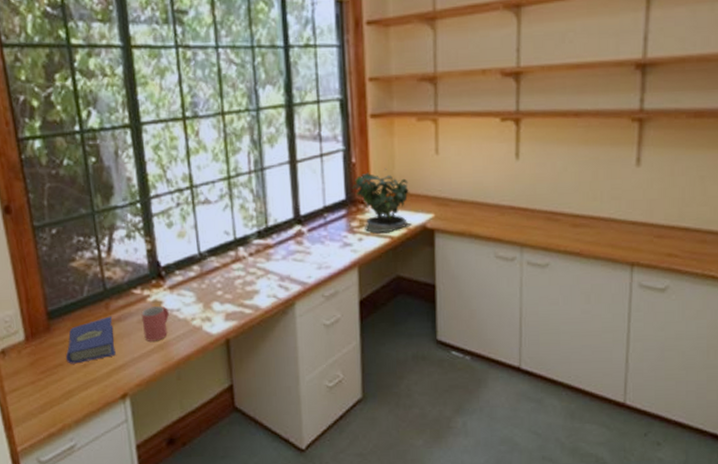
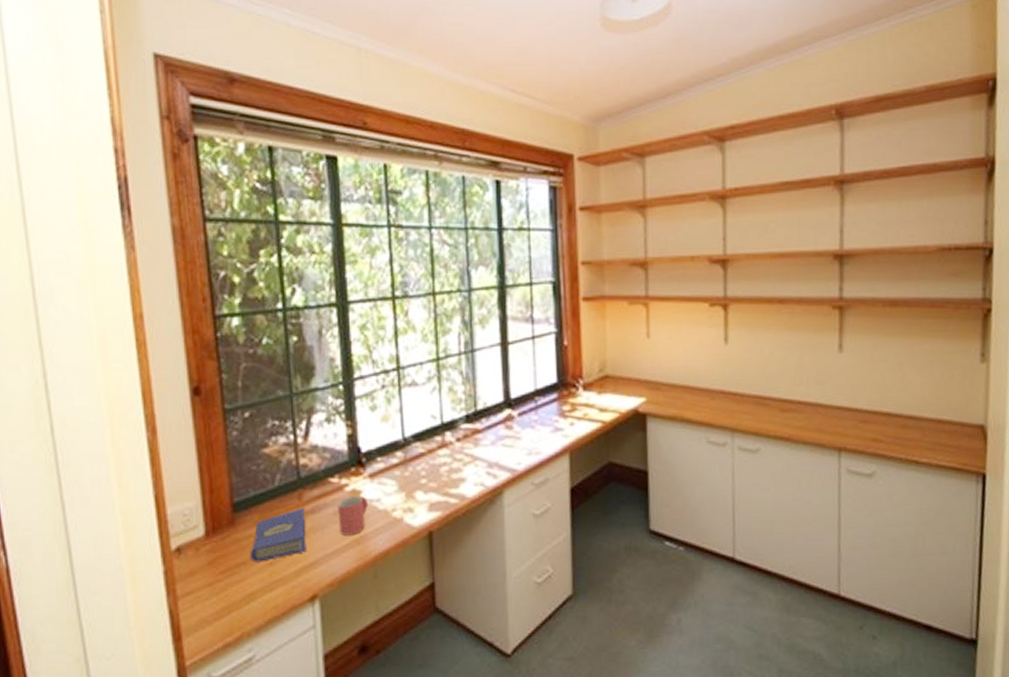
potted plant: present [351,168,413,234] -> none [563,351,625,418]

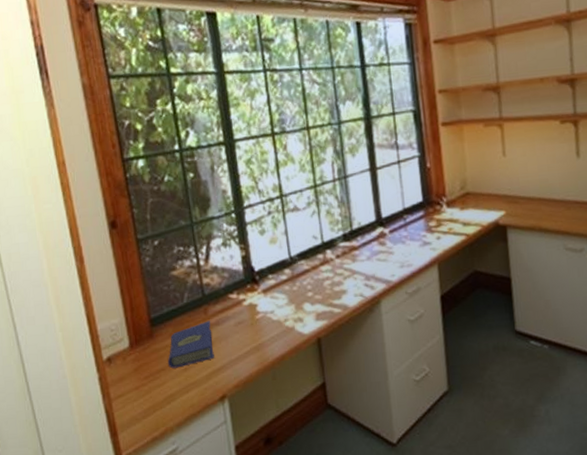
mug: present [337,496,369,535] -> none [237,309,264,344]

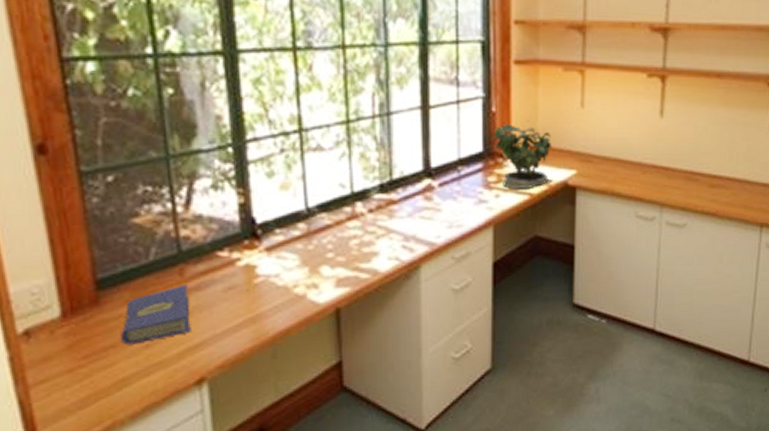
potted plant: none [428,170,486,232] -> present [490,119,554,190]

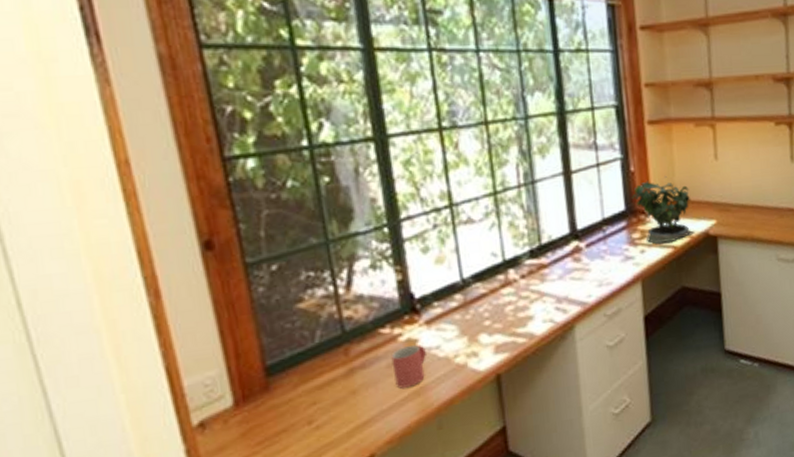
hardcover book: present [120,284,191,345] -> none [290,363,359,428]
mug: none [228,271,266,314] -> present [391,345,427,389]

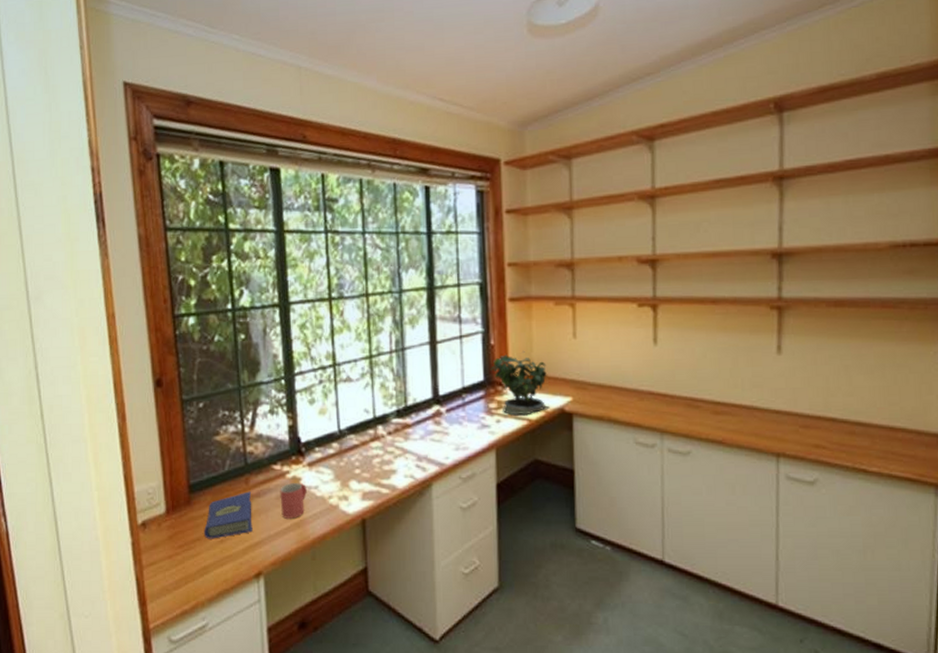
hardcover book: none [290,363,359,428] -> present [203,491,253,539]

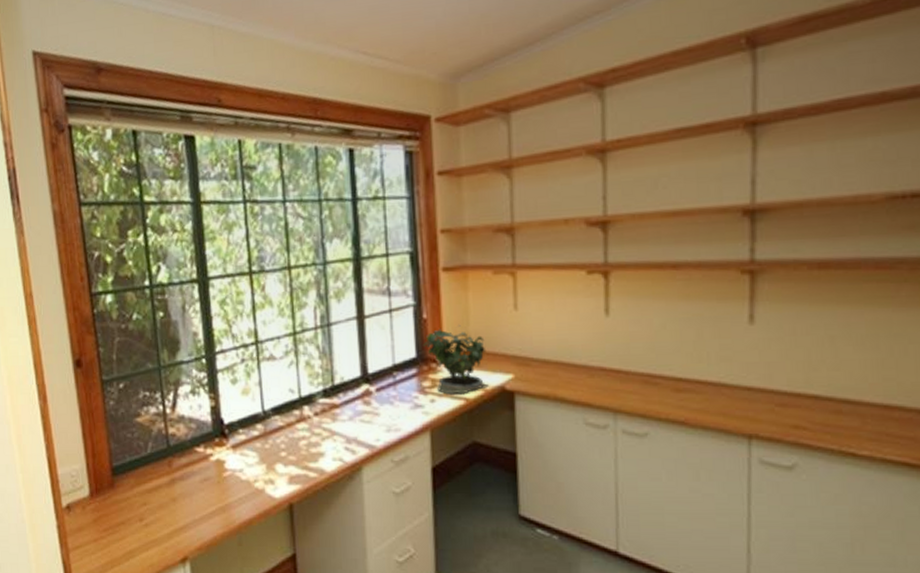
hardcover book: present [203,491,253,539] -> none [128,474,177,523]
mug: present [280,483,308,519] -> none [203,466,232,503]

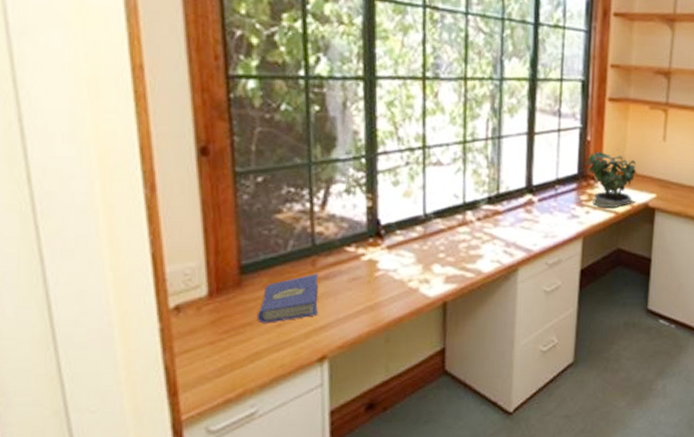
hardcover book: none [128,474,177,523] -> present [256,273,319,324]

